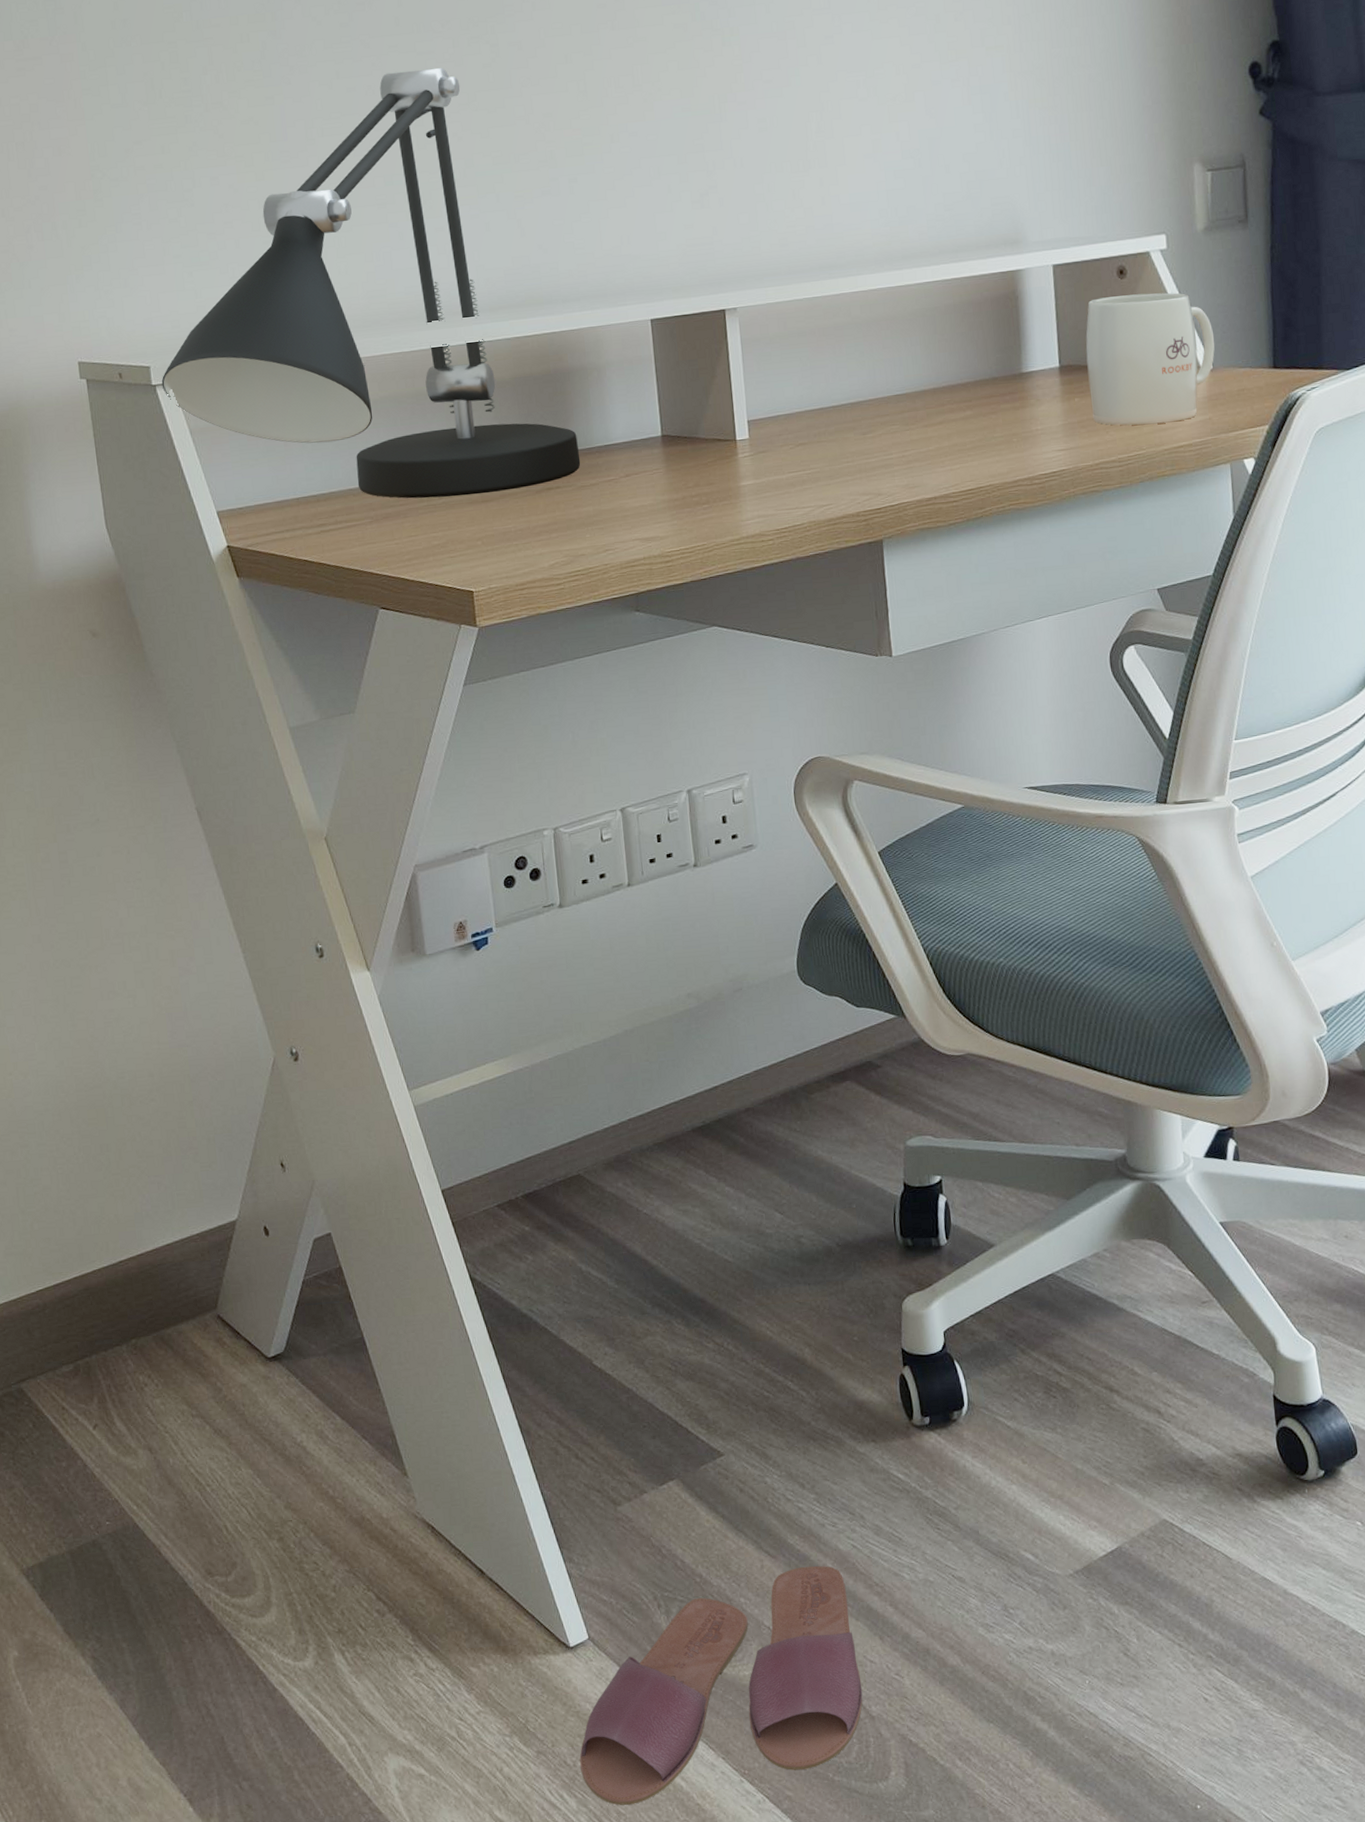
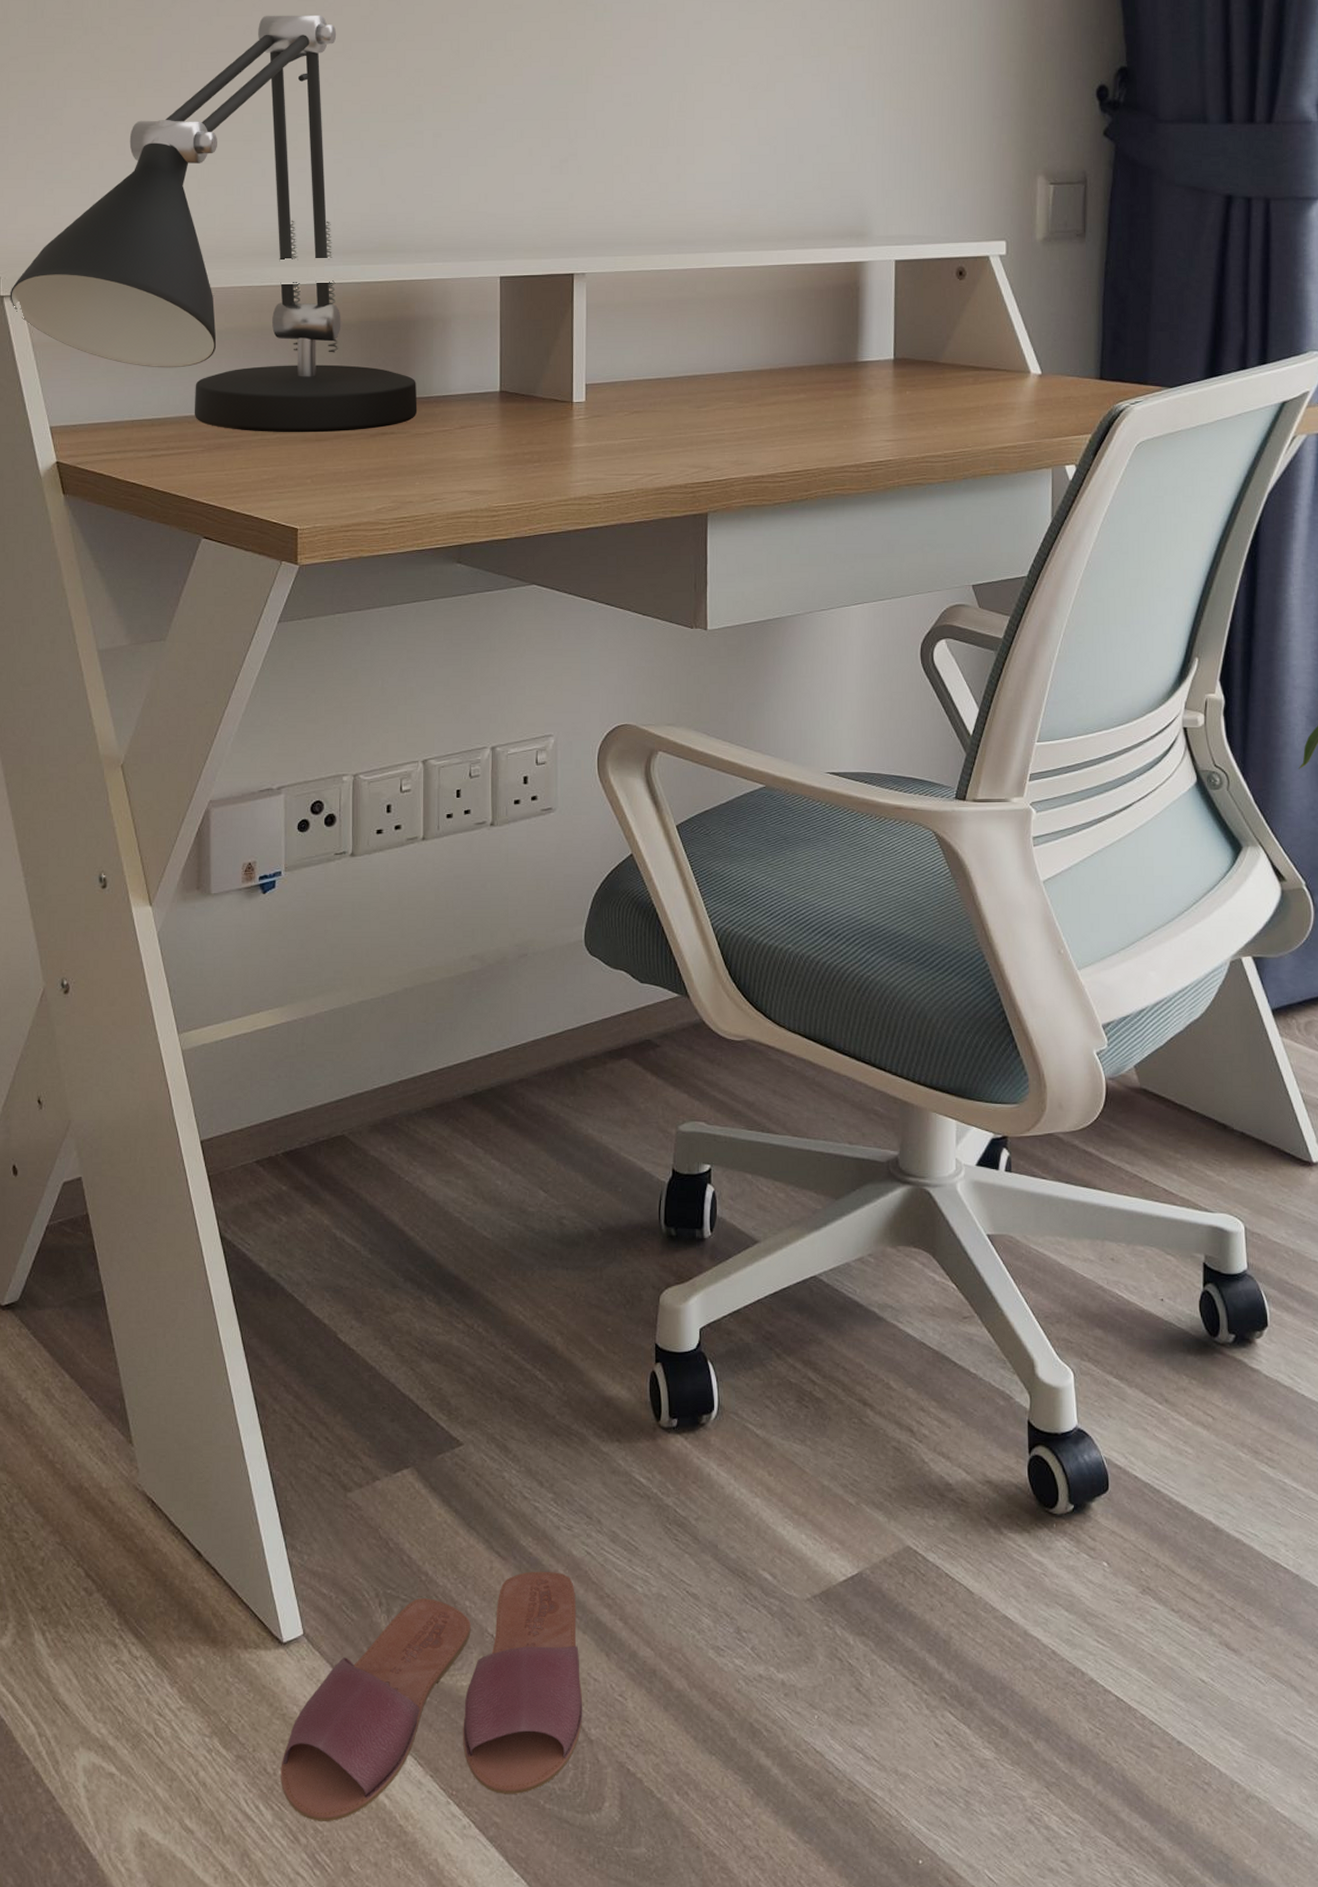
mug: present [1085,292,1215,426] -> none [921,296,1046,423]

